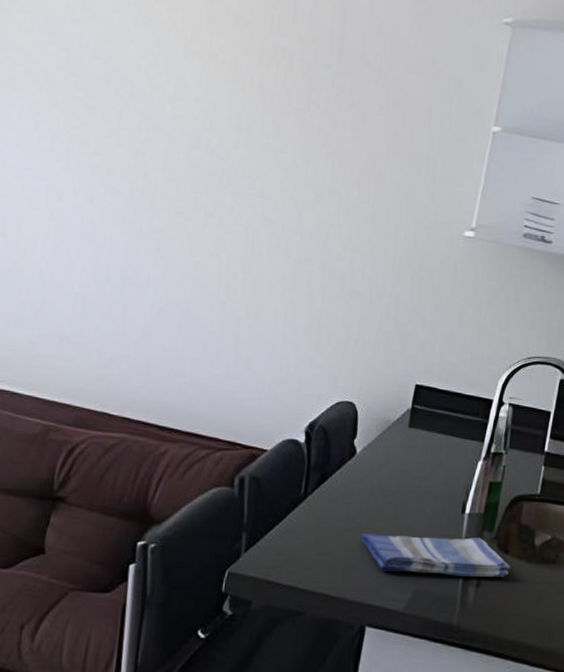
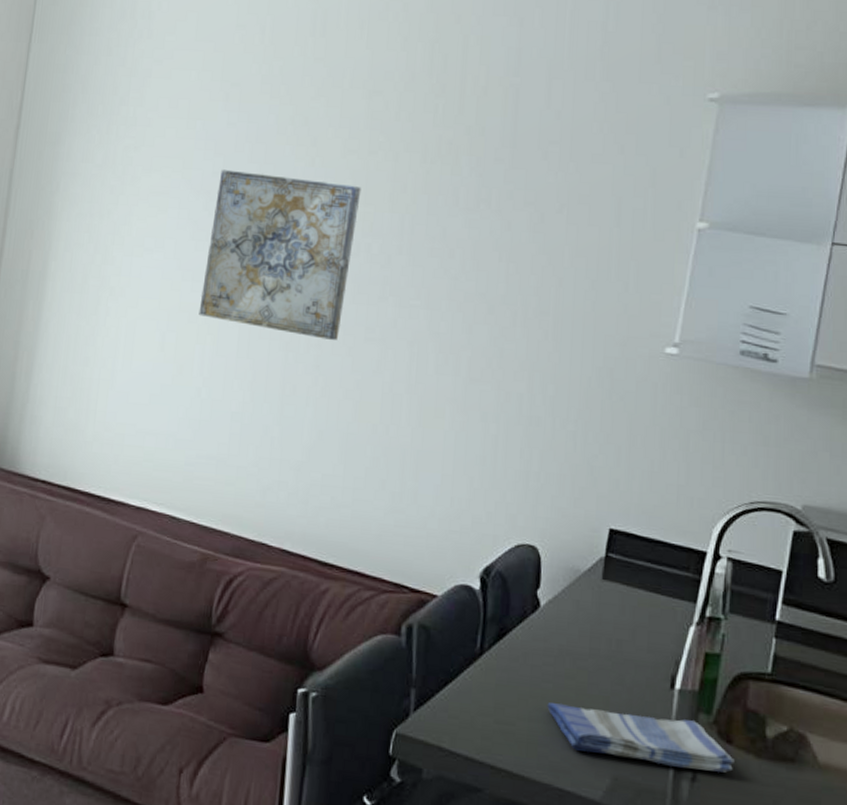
wall art: none [41,64,202,226] -> present [199,169,361,340]

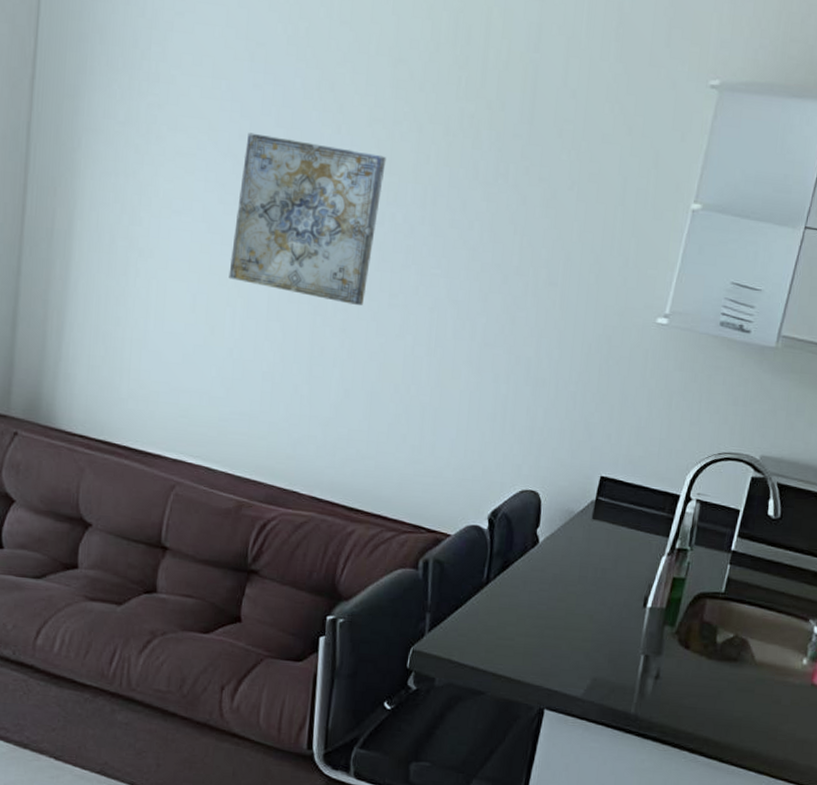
dish towel: present [547,703,735,773] -> none [541,621,690,671]

